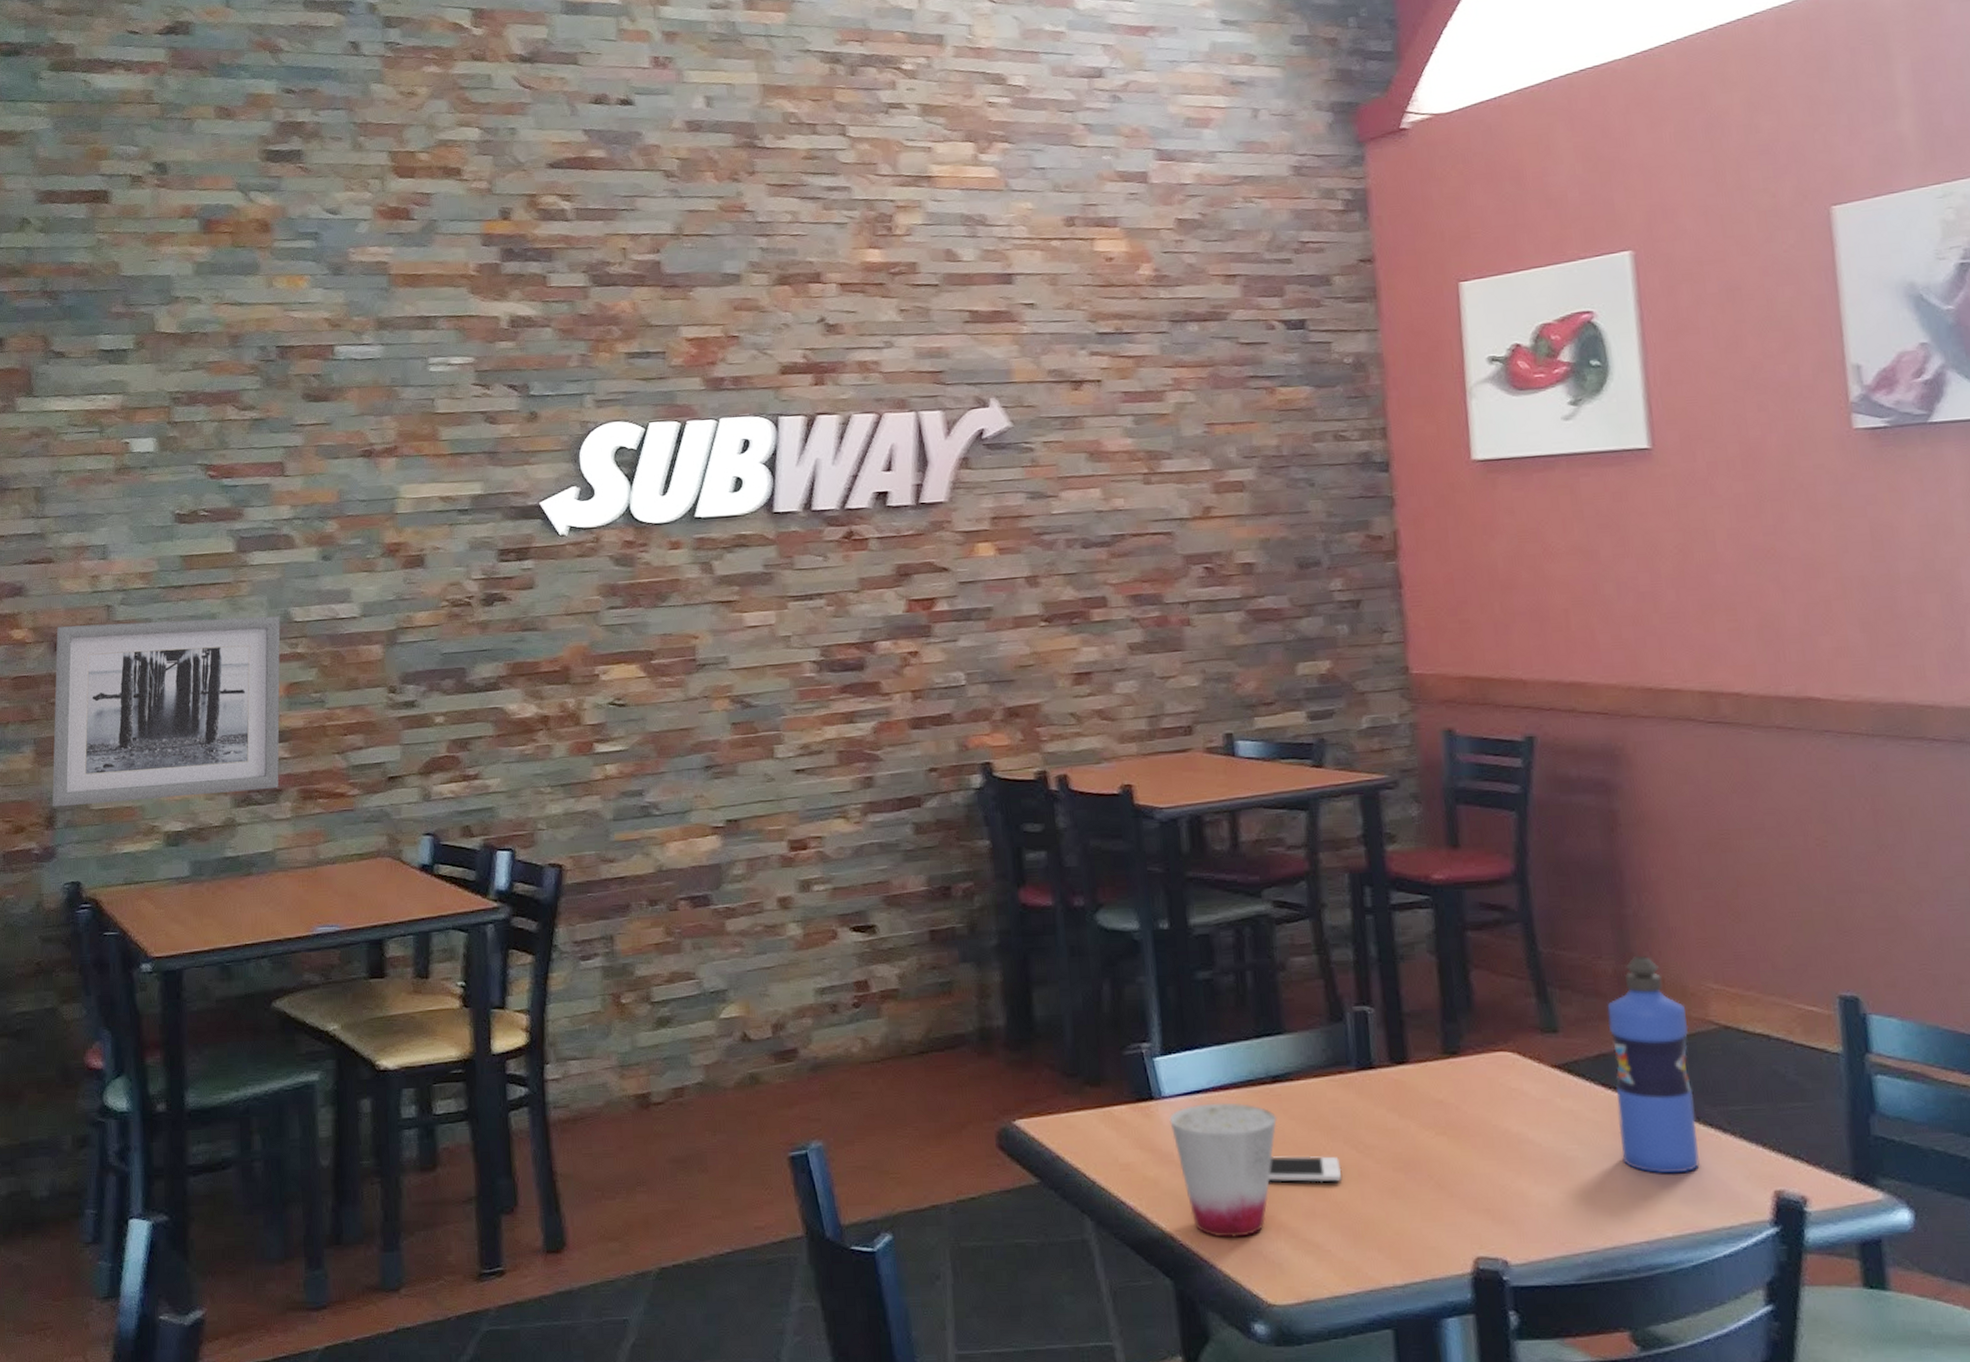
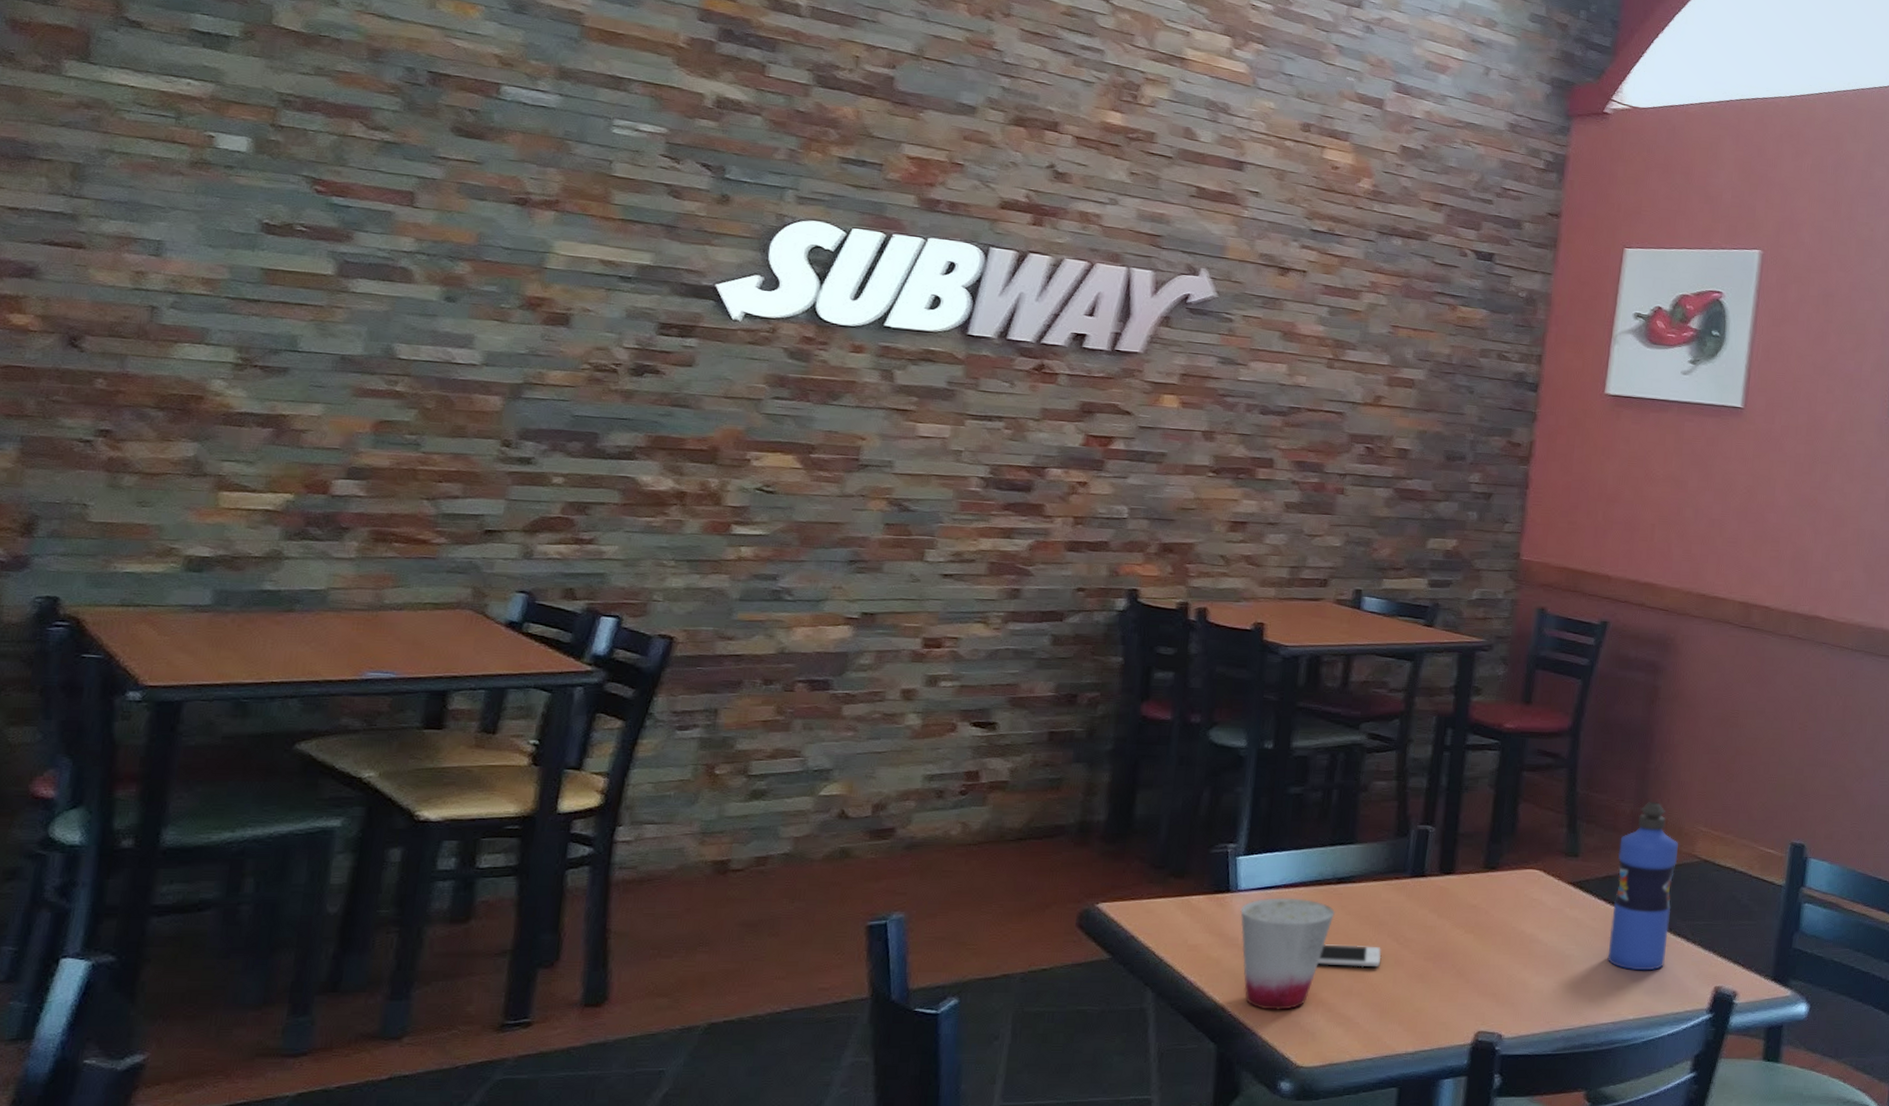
wall art: present [52,615,280,808] -> none [35,319,380,526]

